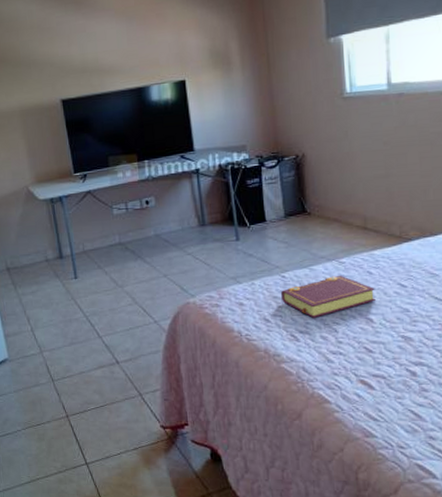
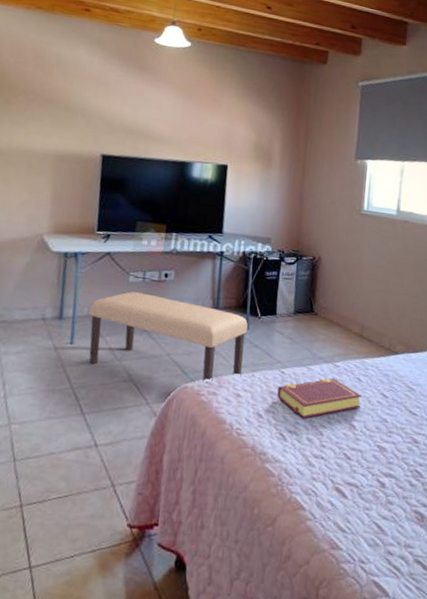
bench: none [84,222,241,297] -> present [89,292,248,383]

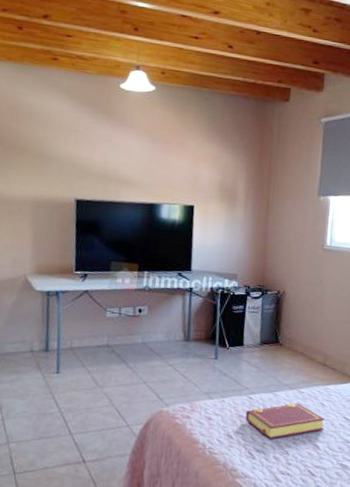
bench: present [89,292,248,383] -> none [72,326,217,408]

